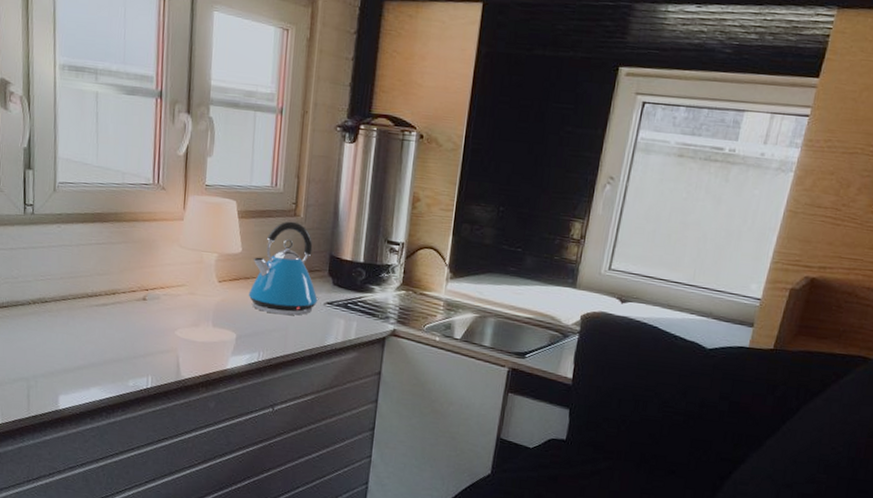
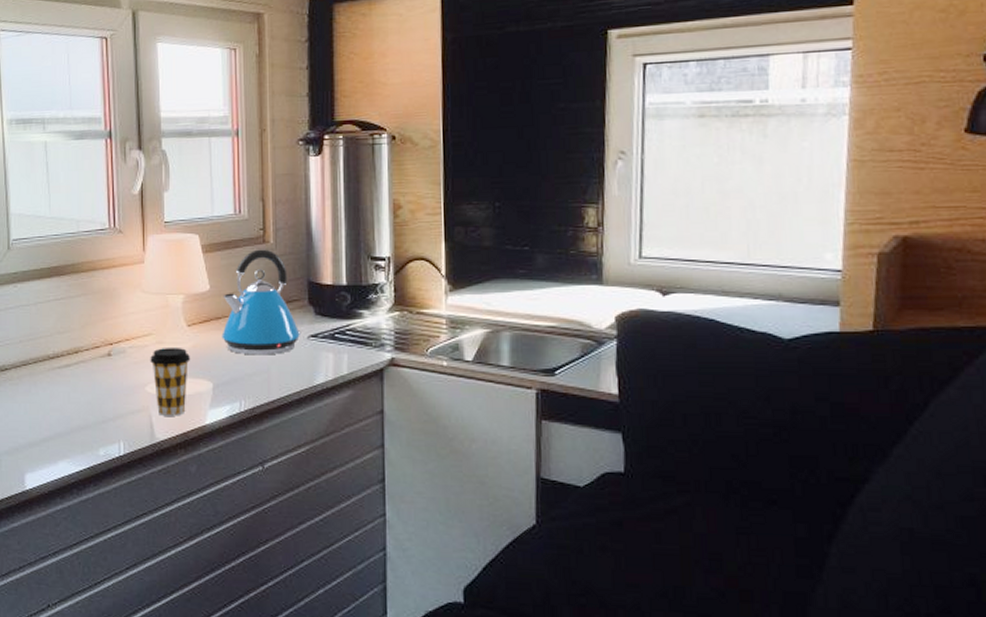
coffee cup: none [182,298,219,359] -> present [150,348,191,416]

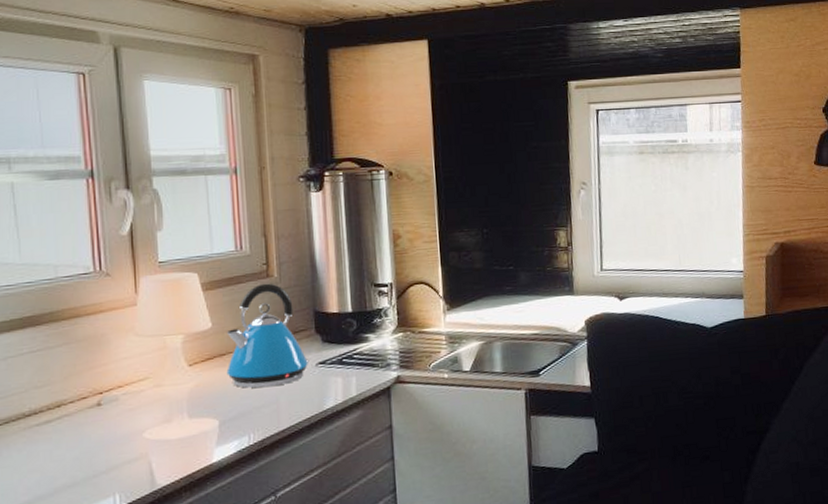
coffee cup: present [150,348,191,416] -> none [147,388,194,461]

